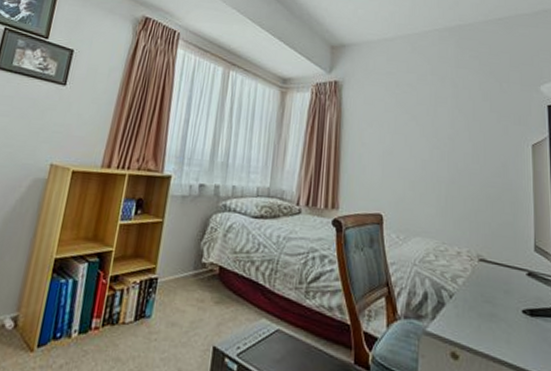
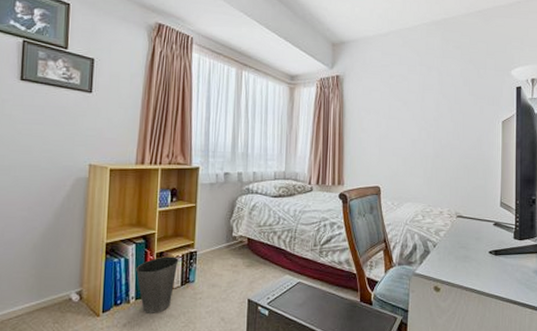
waste basket: none [84,281,136,356] -> present [136,256,179,315]

